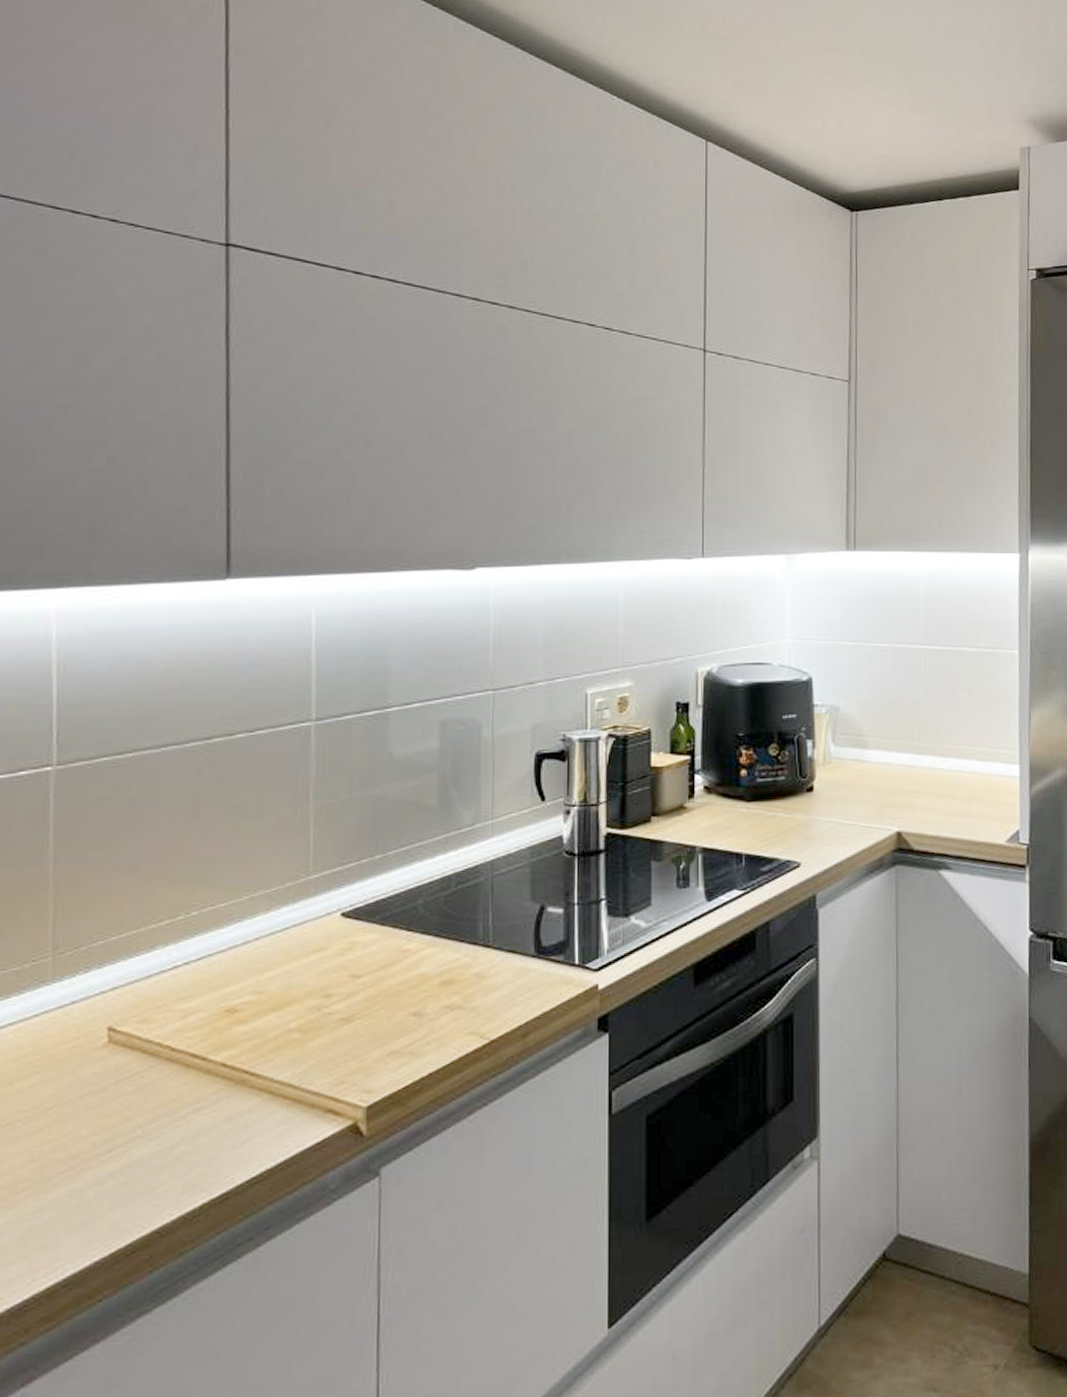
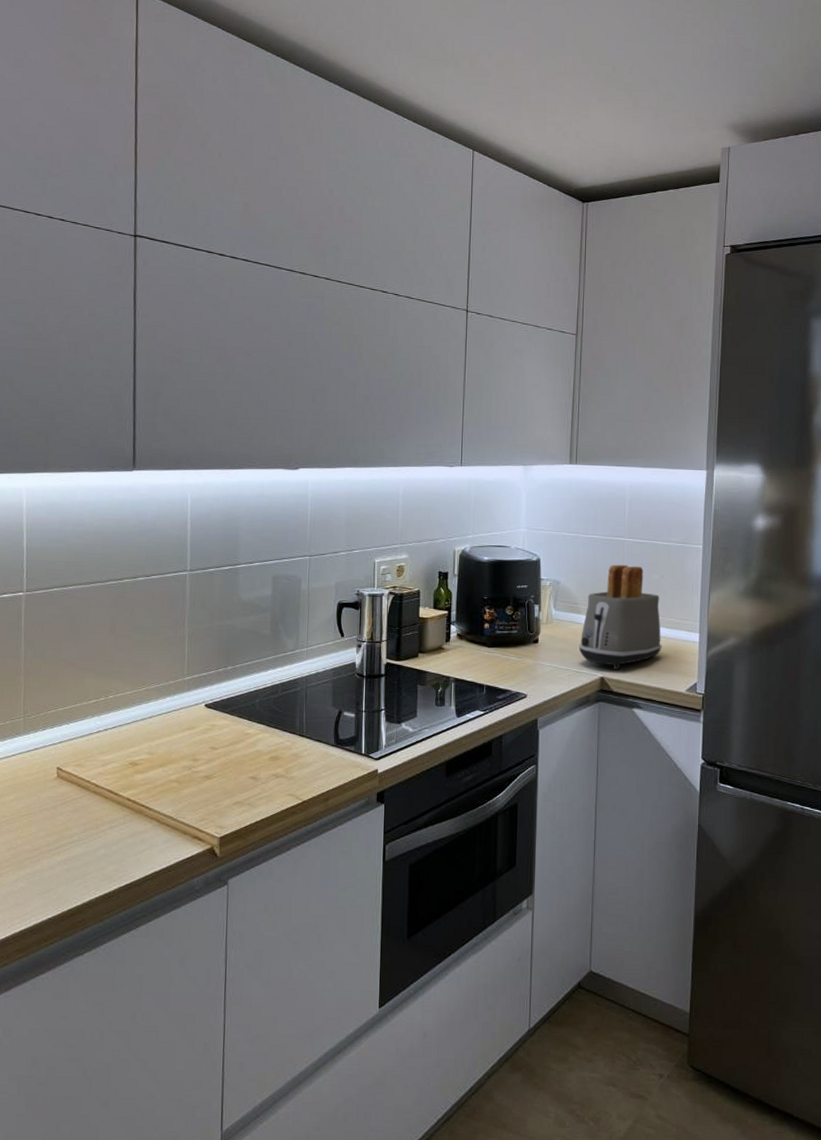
toaster: none [866,680,974,820] -> present [578,564,662,670]

